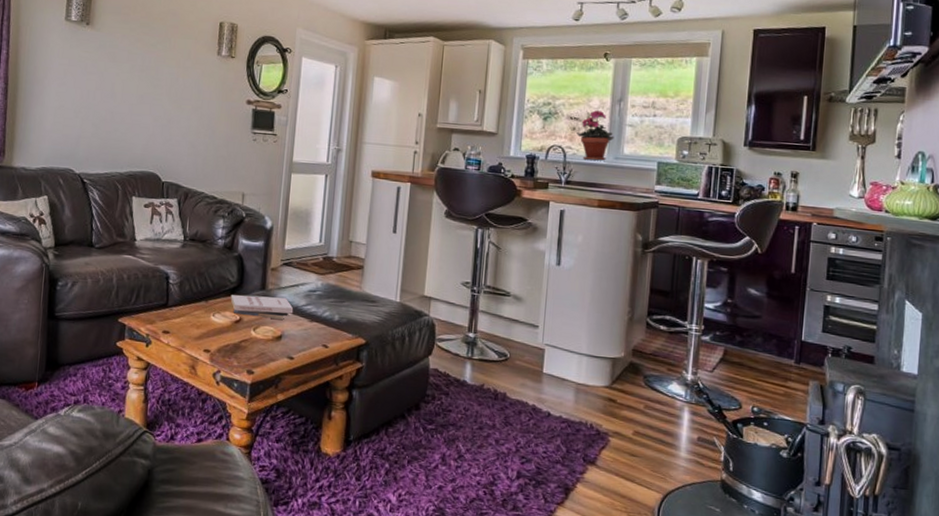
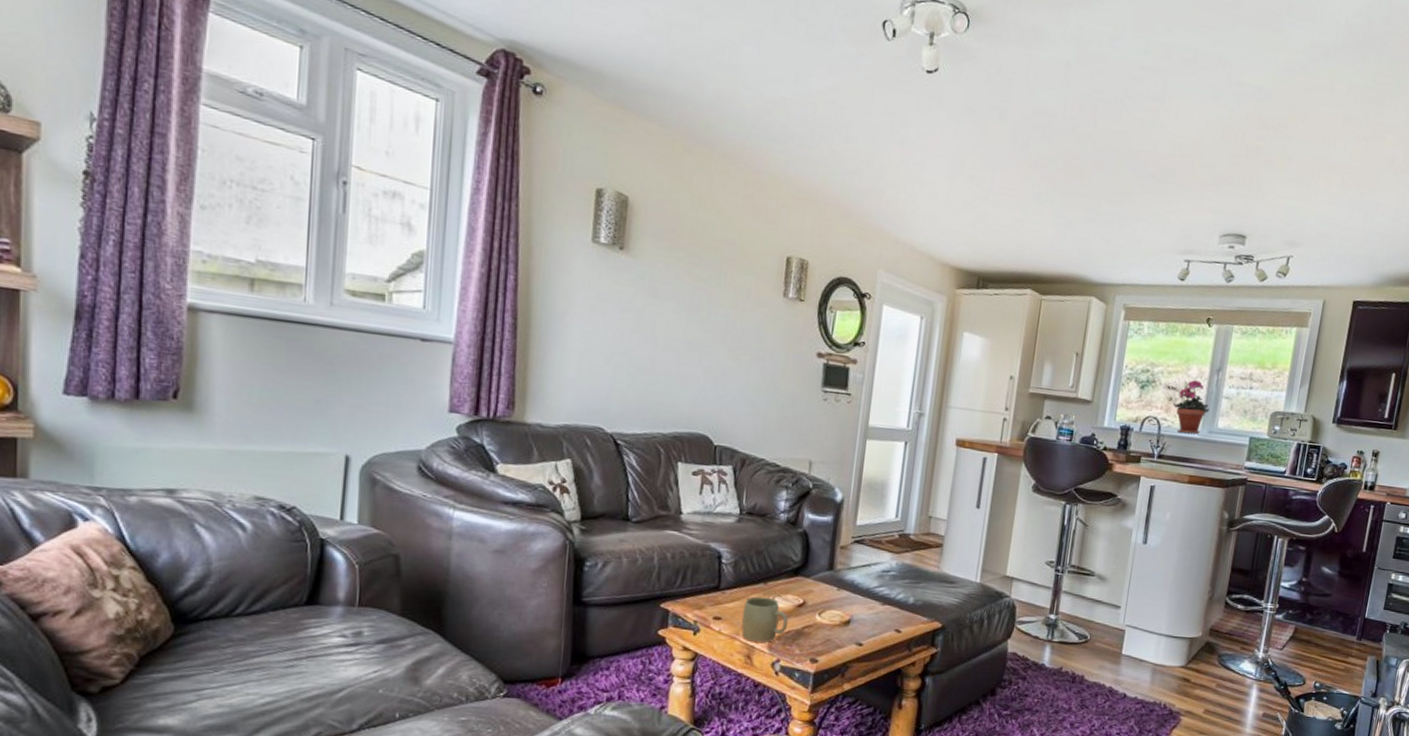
mug: none [186,313,227,355] -> present [741,596,789,643]
books: present [230,295,294,319] -> none [793,576,865,603]

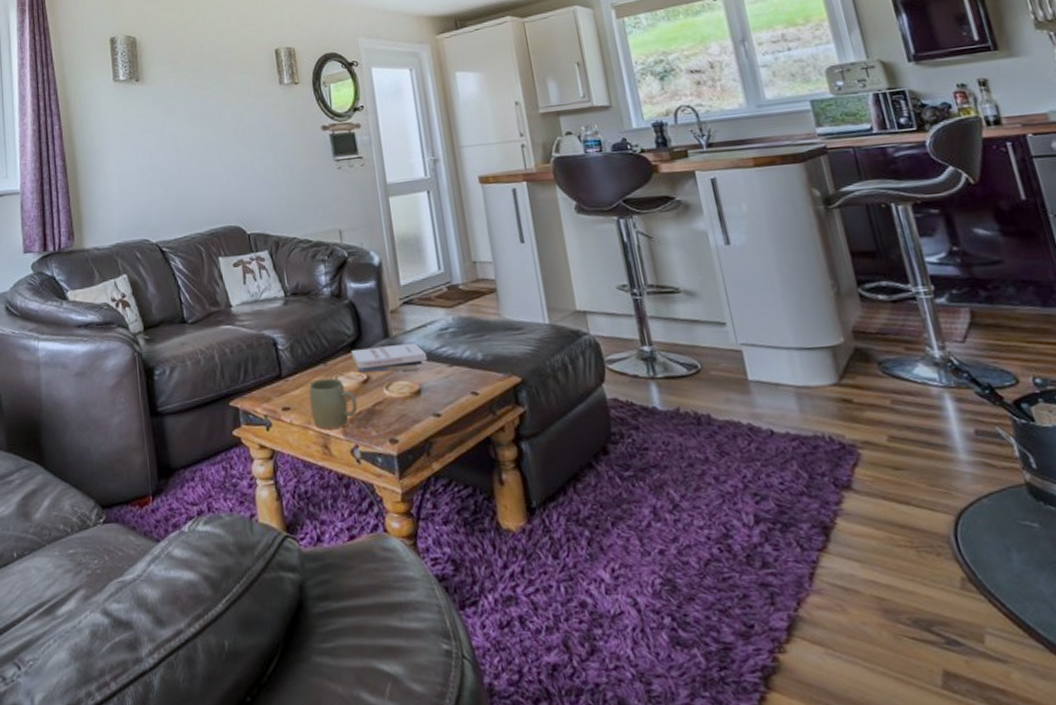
books: none [793,576,865,603] -> present [351,342,428,373]
potted plant: present [1173,379,1210,435] -> none [703,56,750,116]

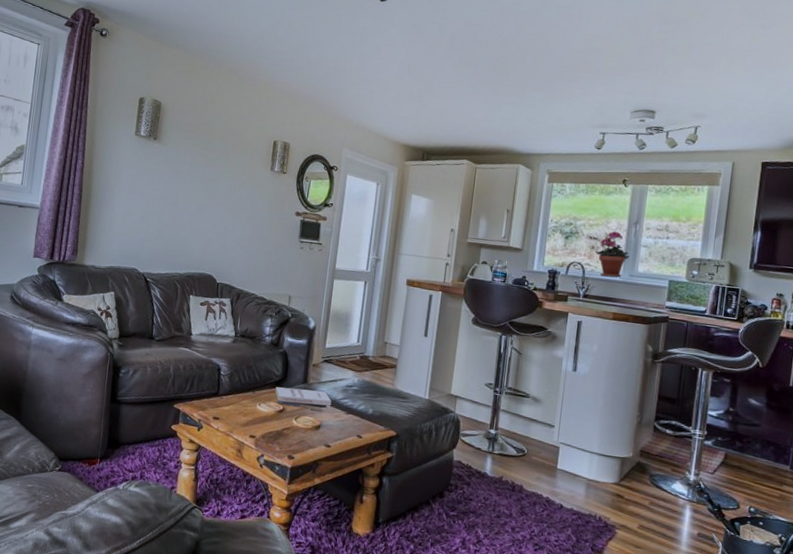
mug: present [308,378,358,430] -> none [234,402,271,440]
potted plant: none [703,56,750,116] -> present [595,230,630,278]

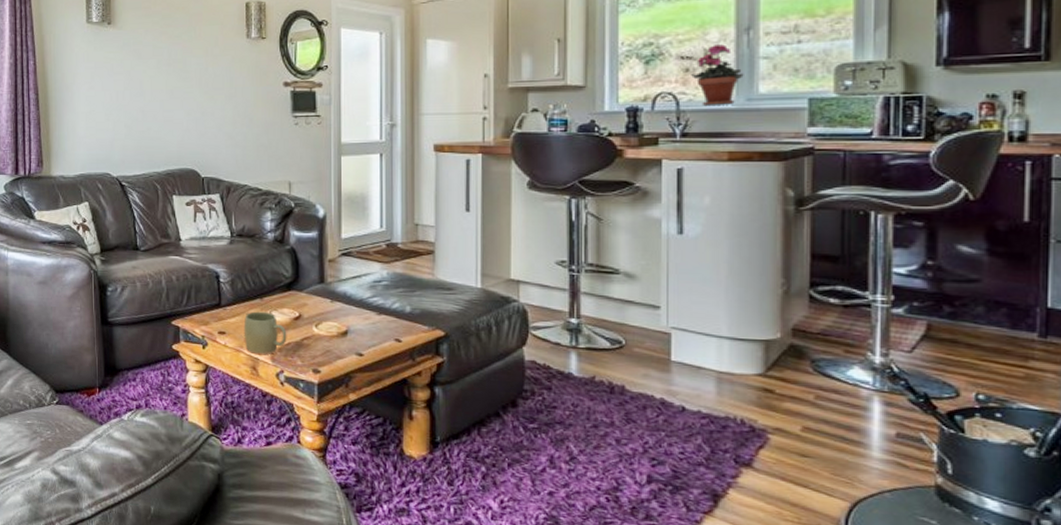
mug: none [234,402,271,440] -> present [243,311,287,355]
books: present [275,387,332,411] -> none [287,289,358,314]

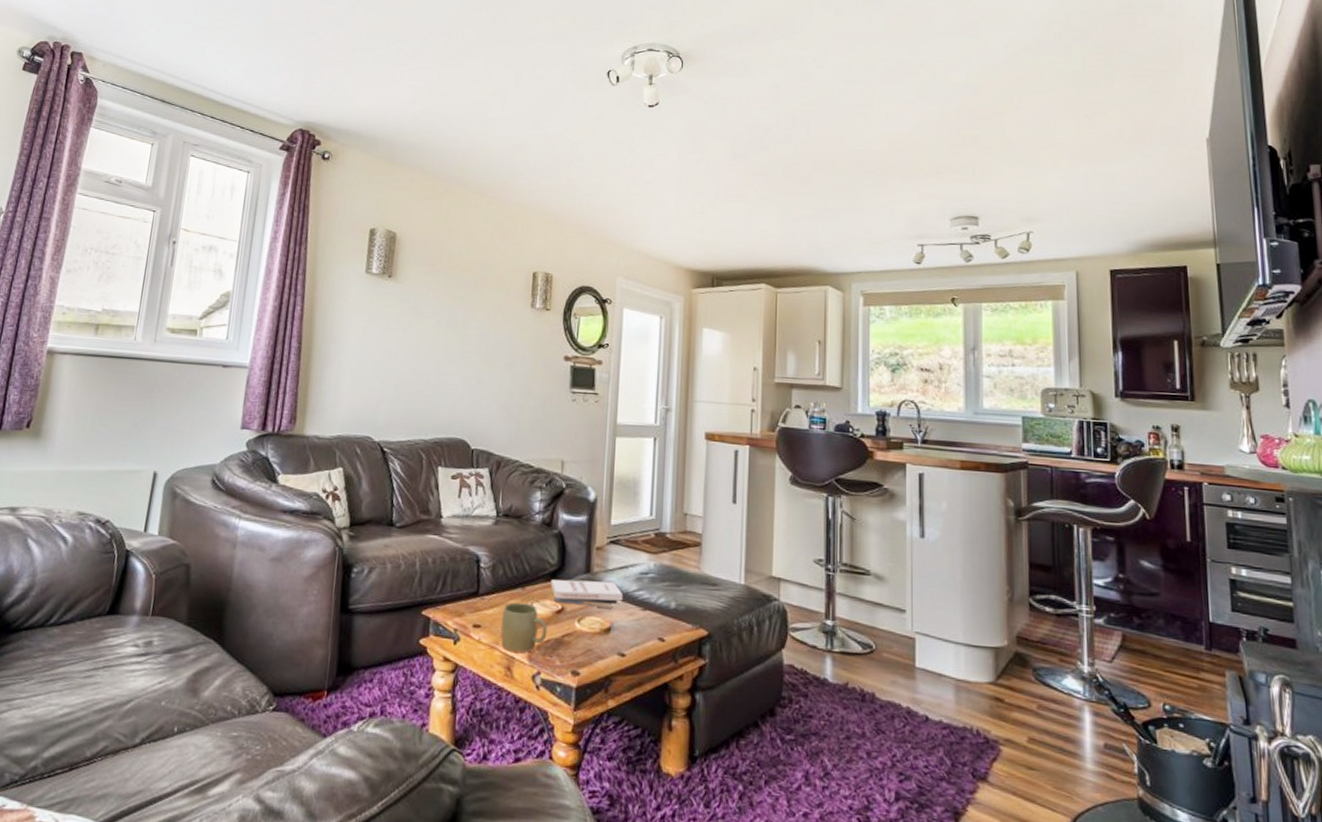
books: none [287,289,358,314] -> present [550,579,624,608]
potted plant: present [691,43,744,107] -> none [929,359,971,417]

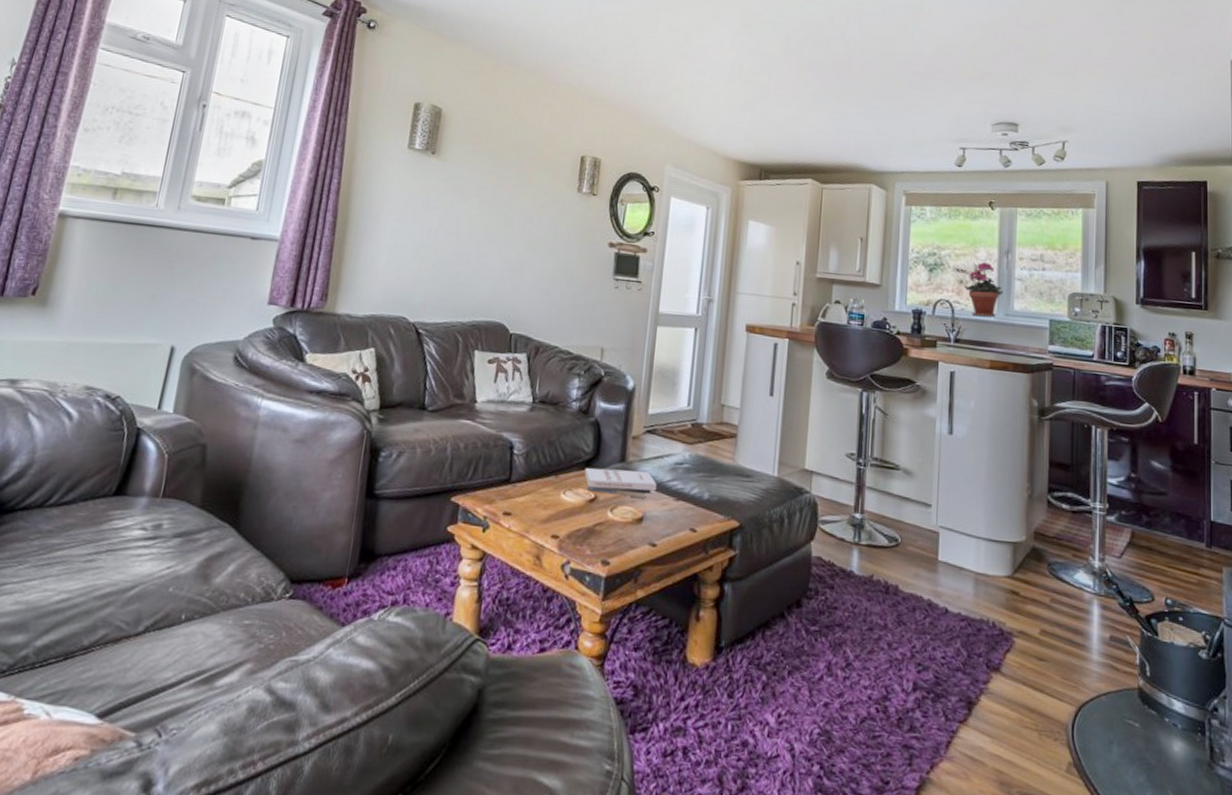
mug: present [500,602,548,654] -> none [531,490,579,542]
potted plant: none [929,359,971,417] -> present [964,261,1003,318]

